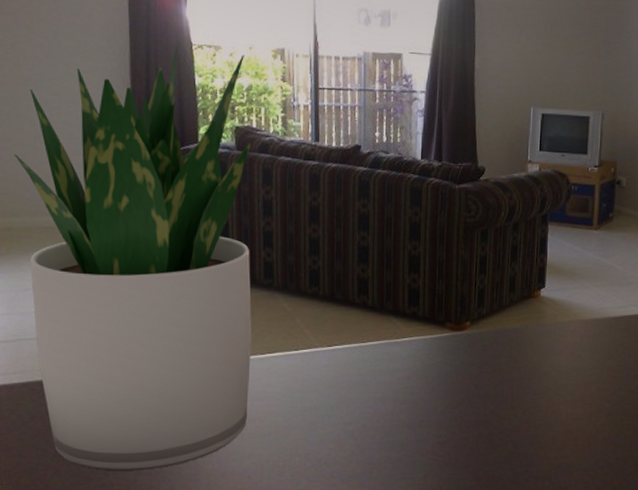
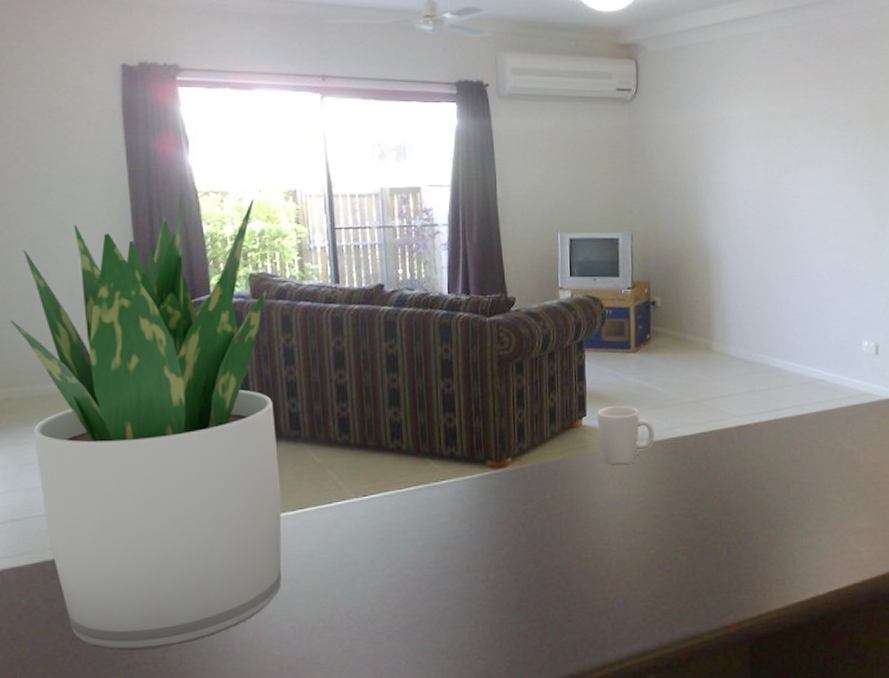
mug: none [555,280,610,338] -> present [597,406,654,465]

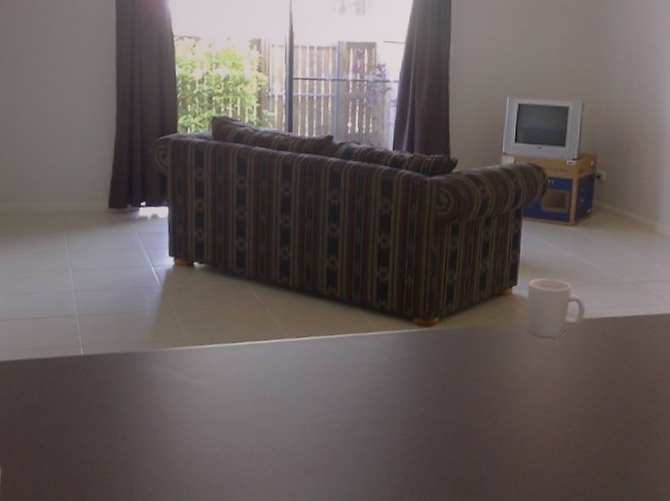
planter: present [9,195,282,650] -> none [10,38,228,451]

